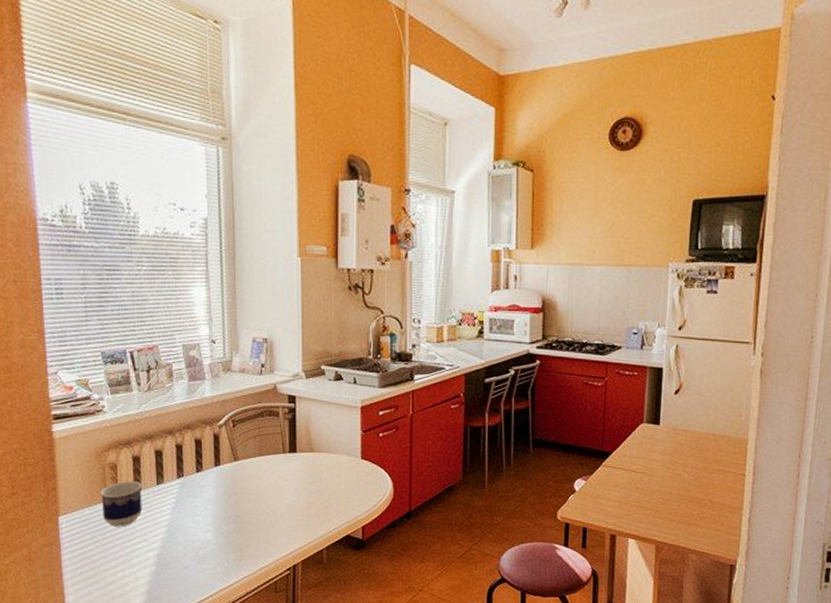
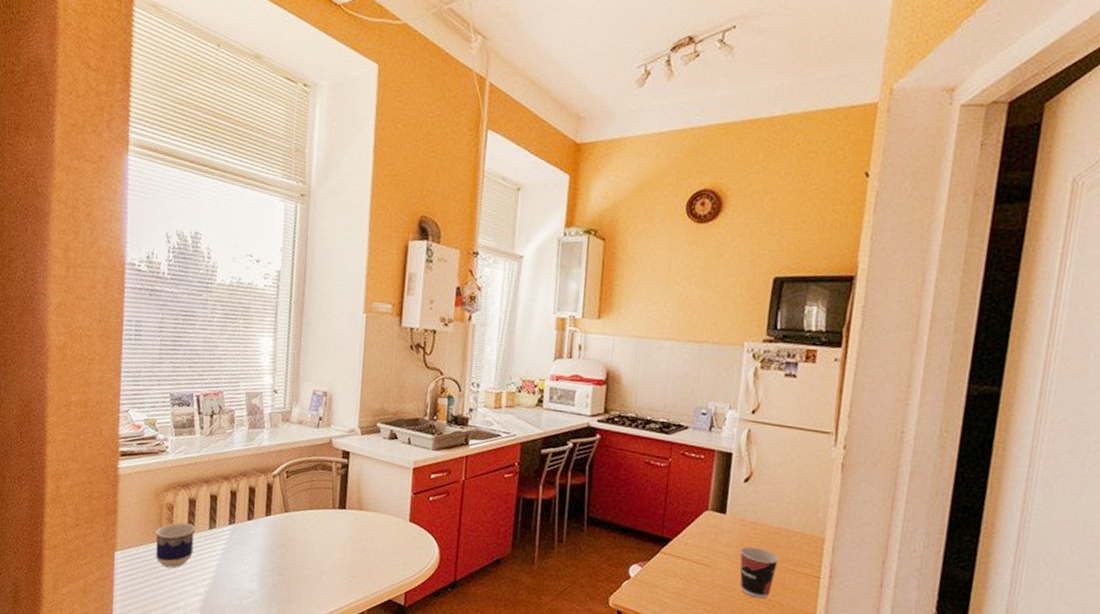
cup: none [674,452,709,499] -> present [740,546,780,599]

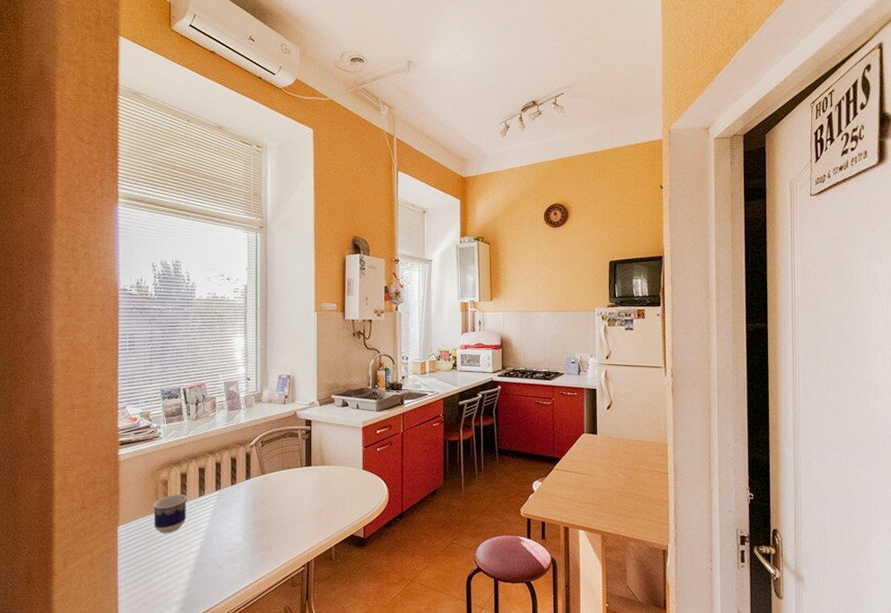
cup: present [740,546,780,599] -> none [610,456,638,495]

